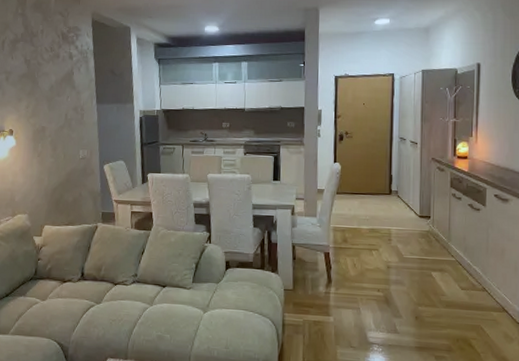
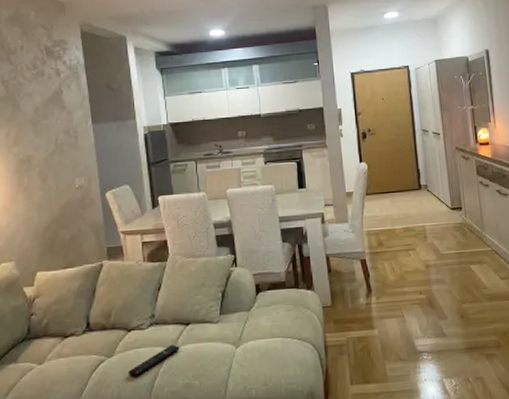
remote control: none [112,301,156,324] -> present [128,344,180,378]

